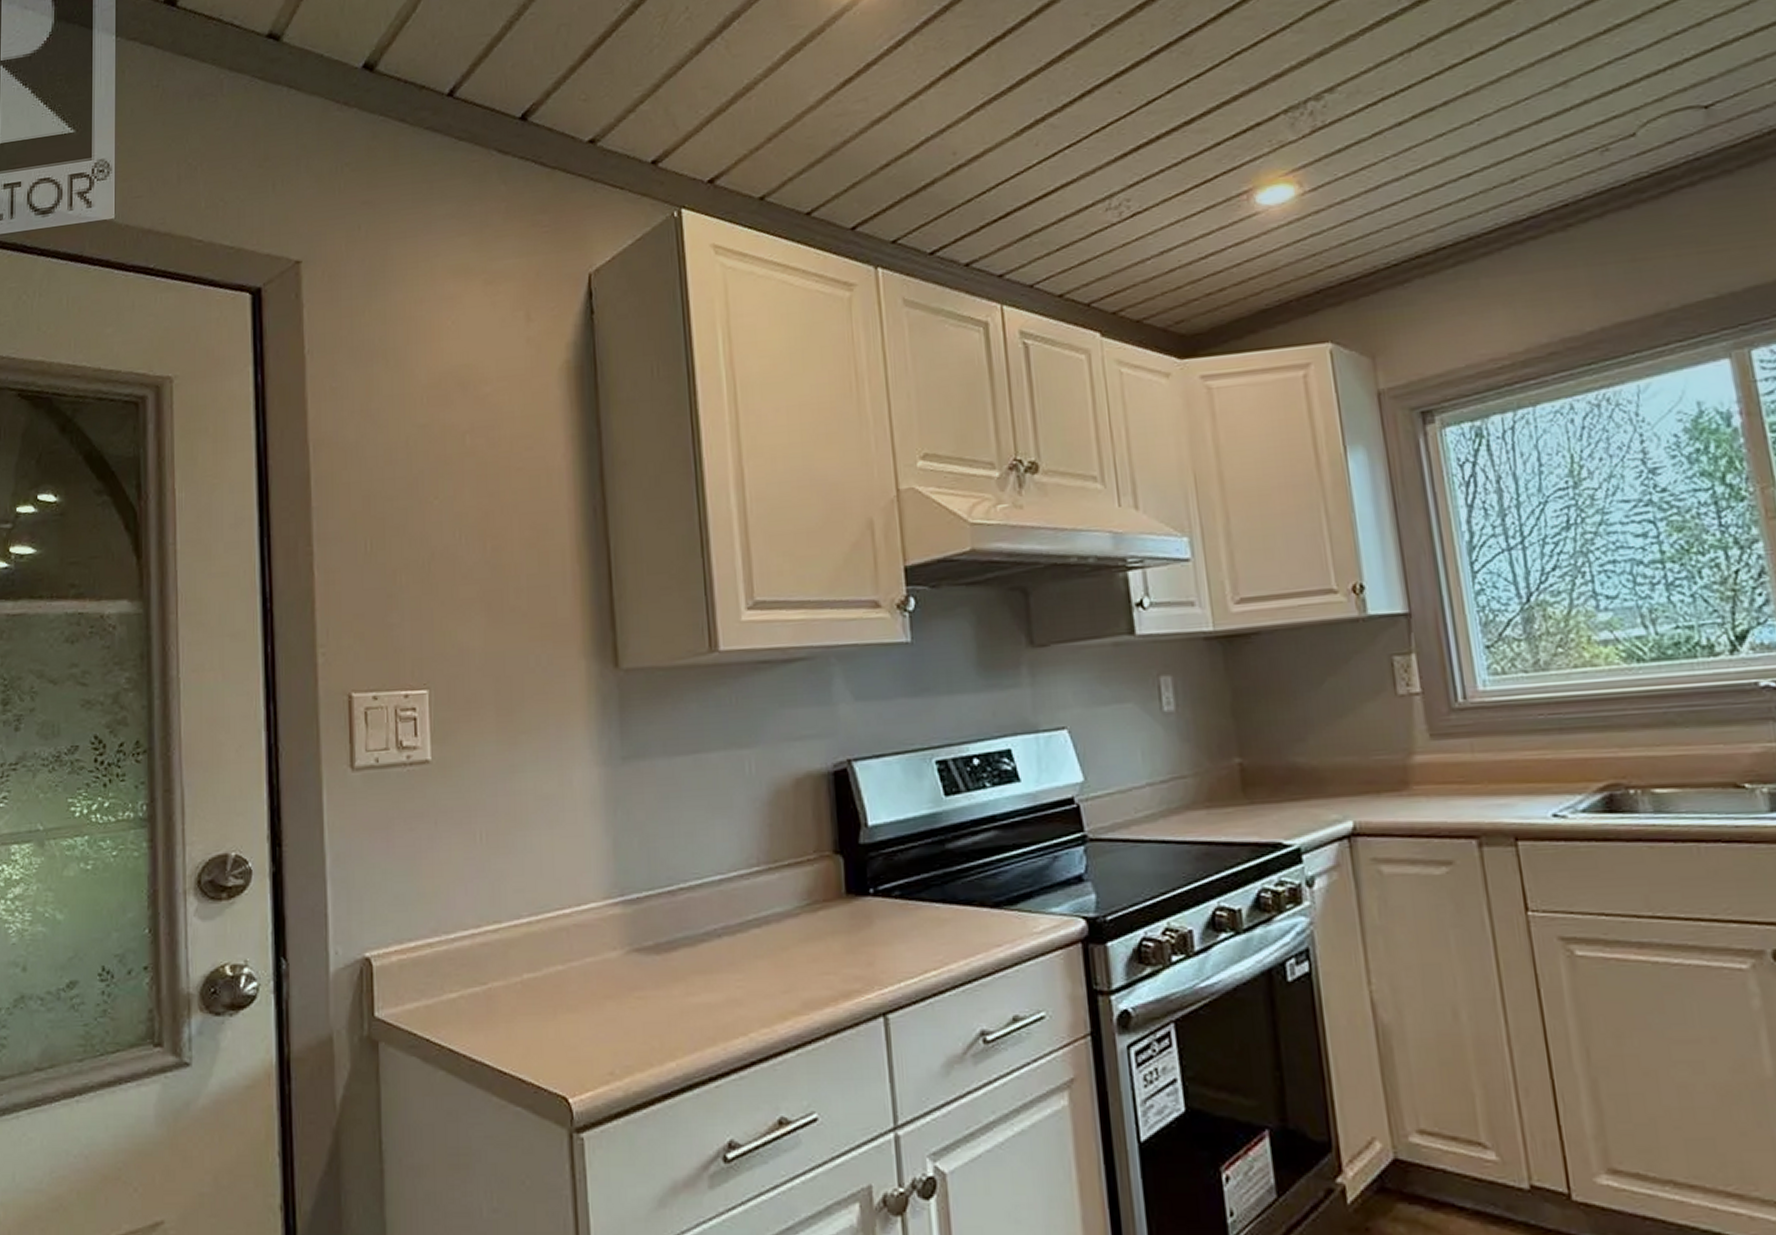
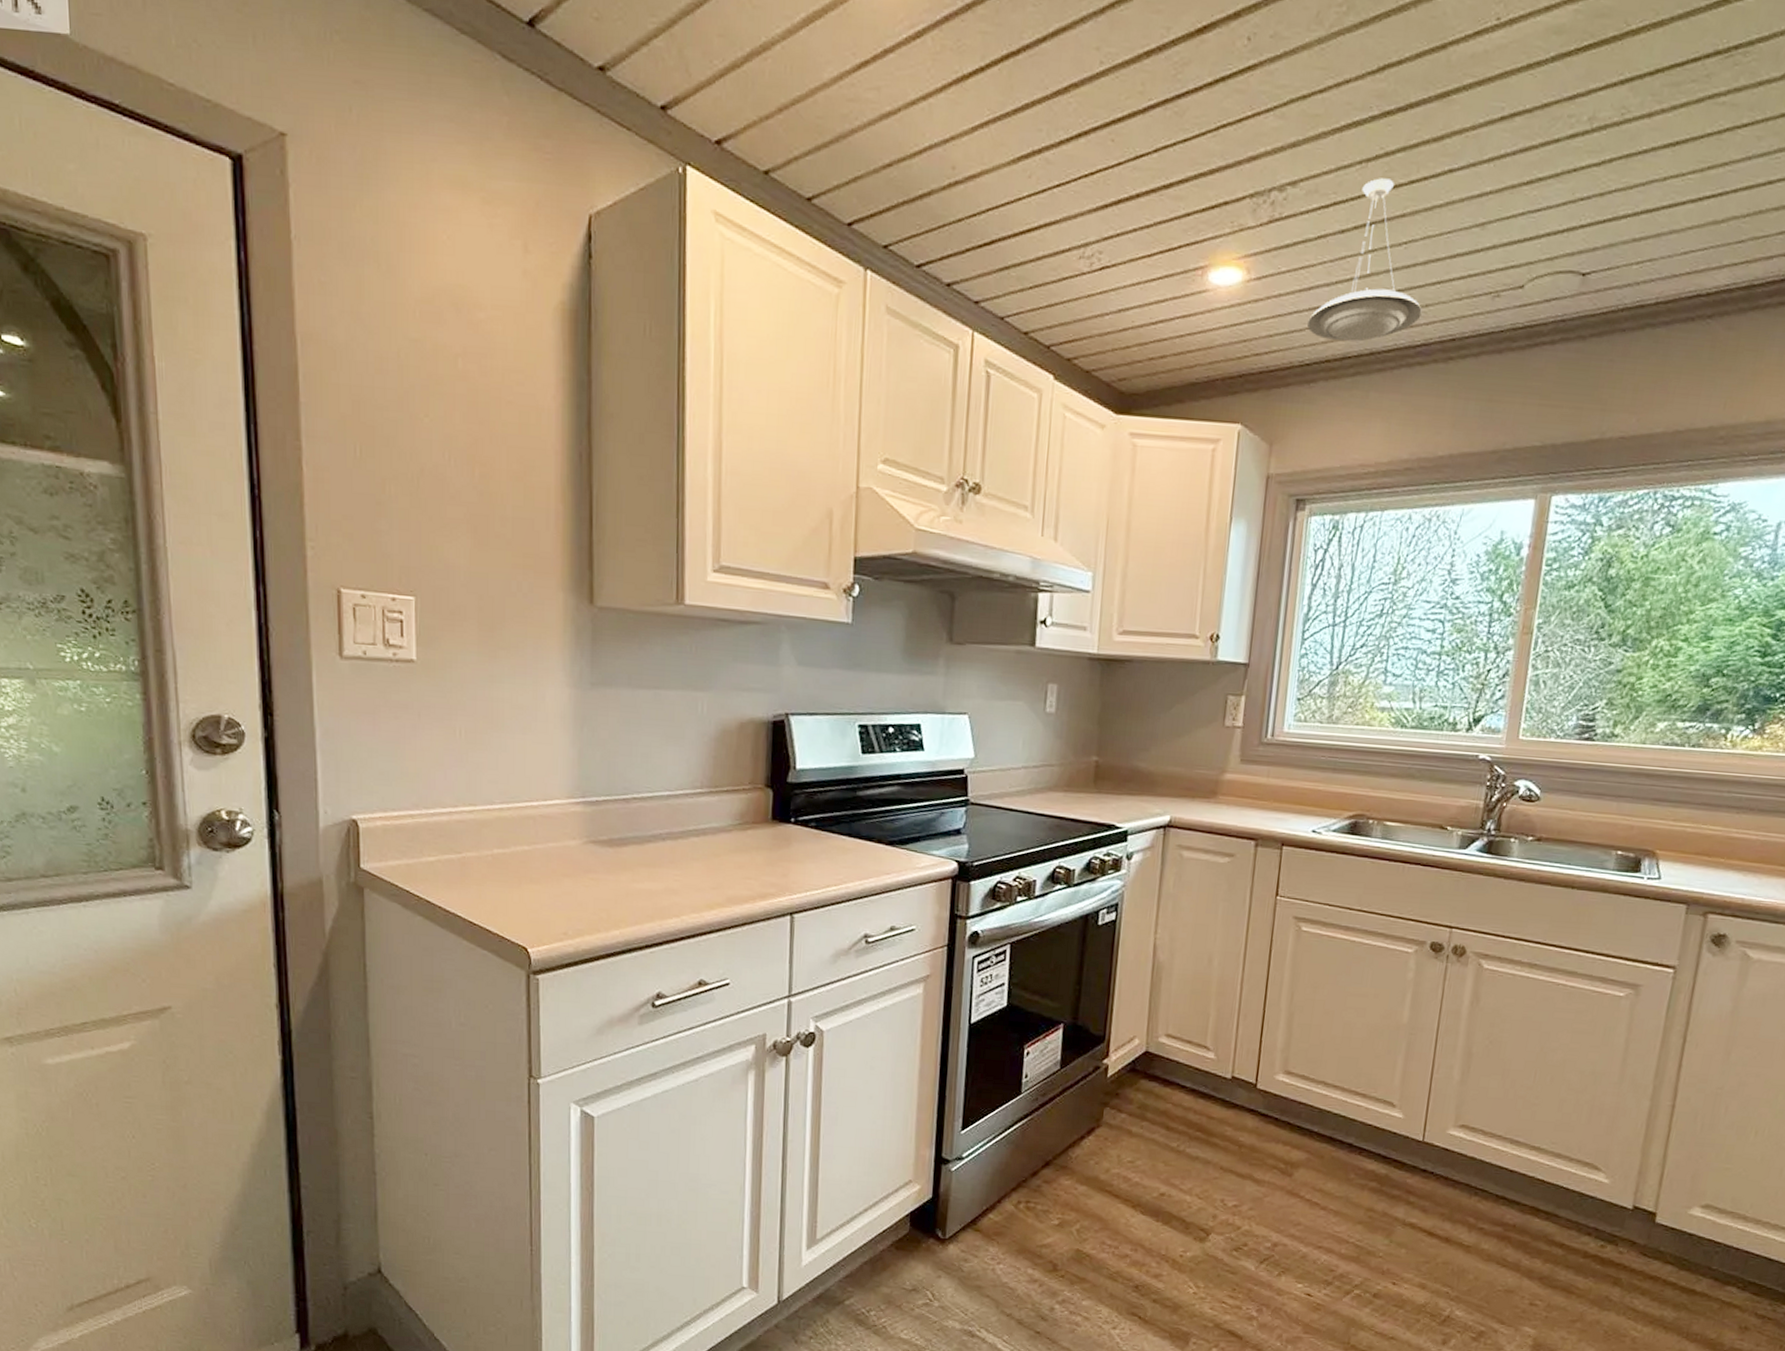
pendant light: none [1382,62,1519,235] -> present [1306,178,1422,342]

